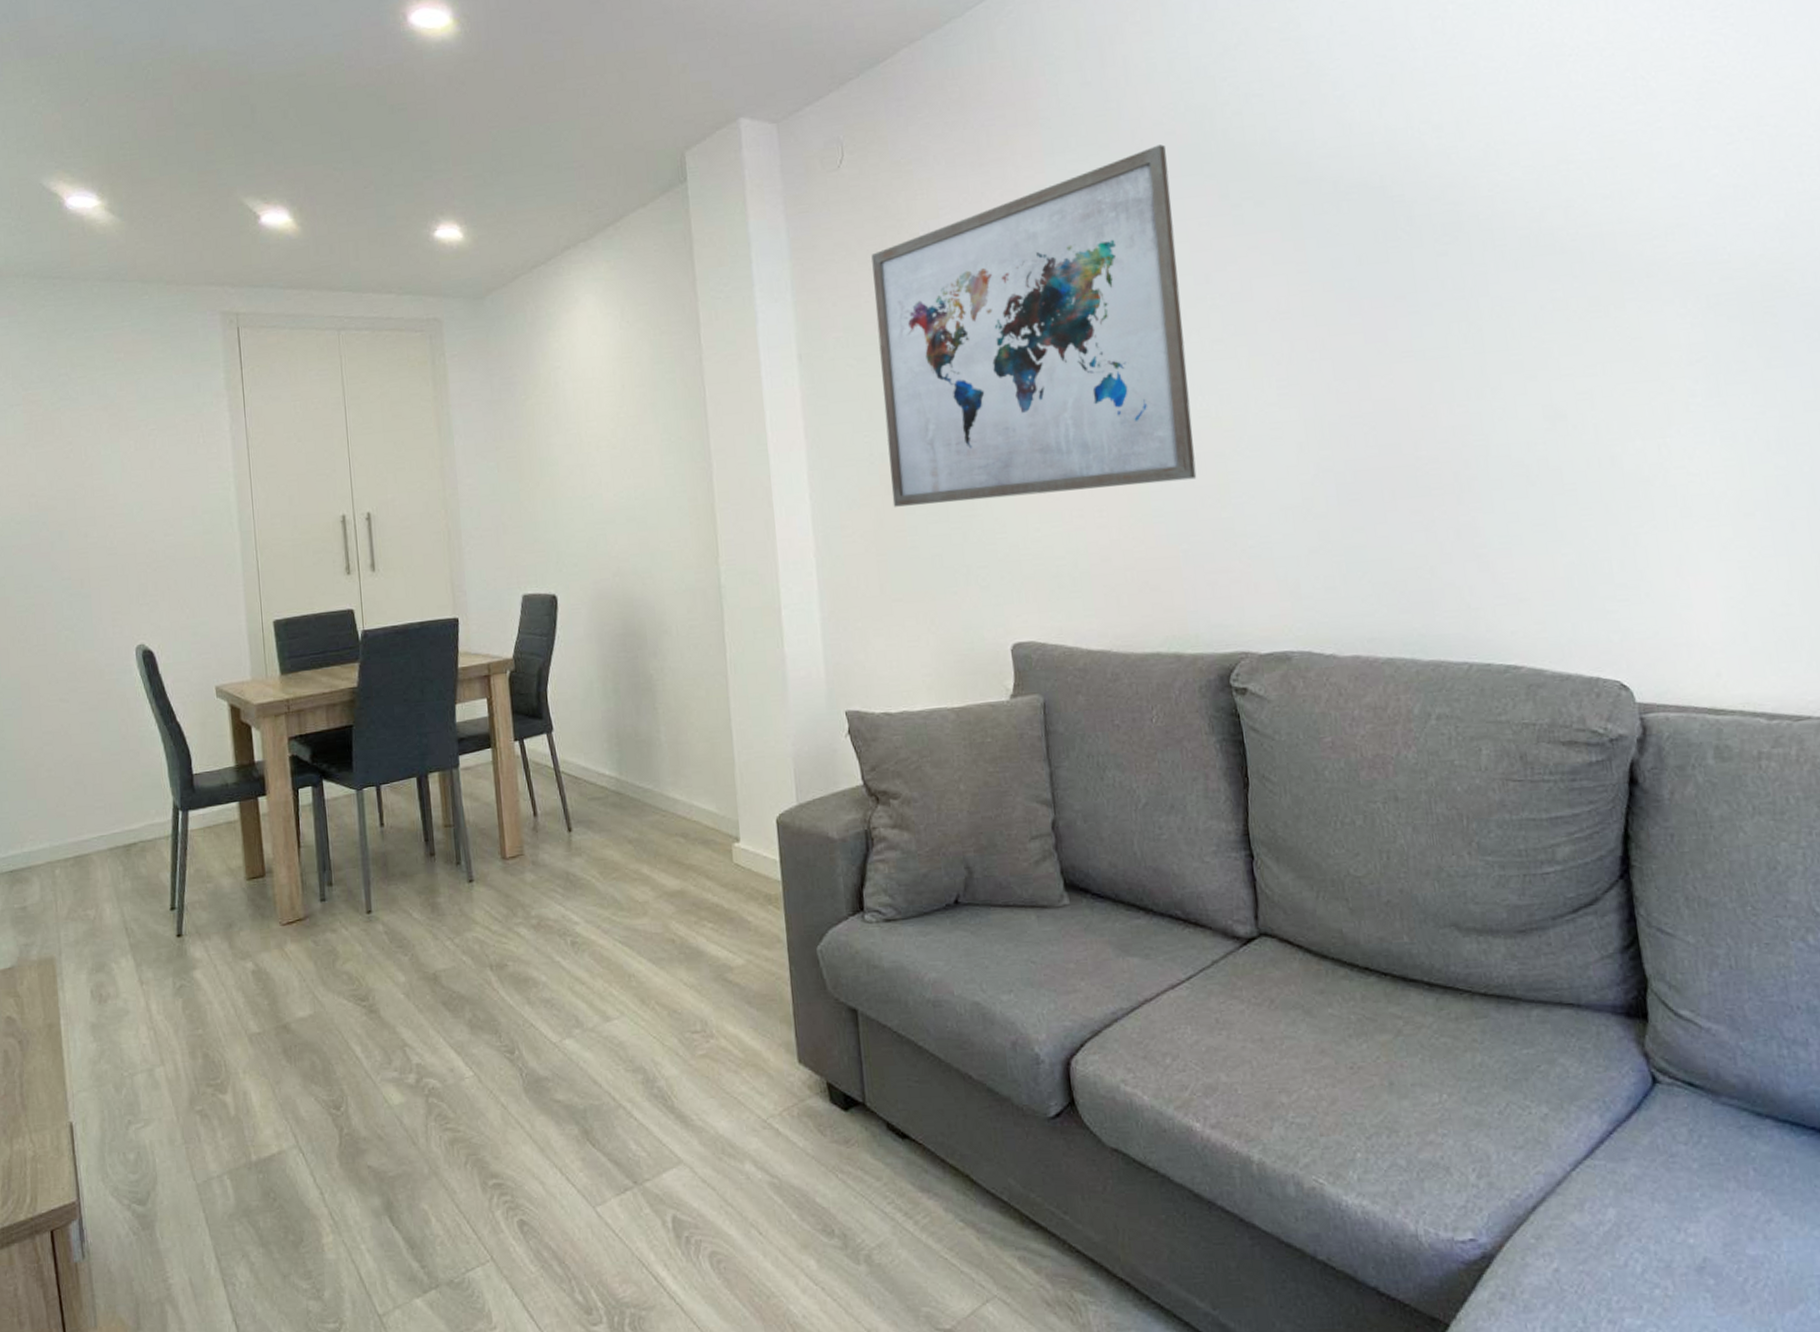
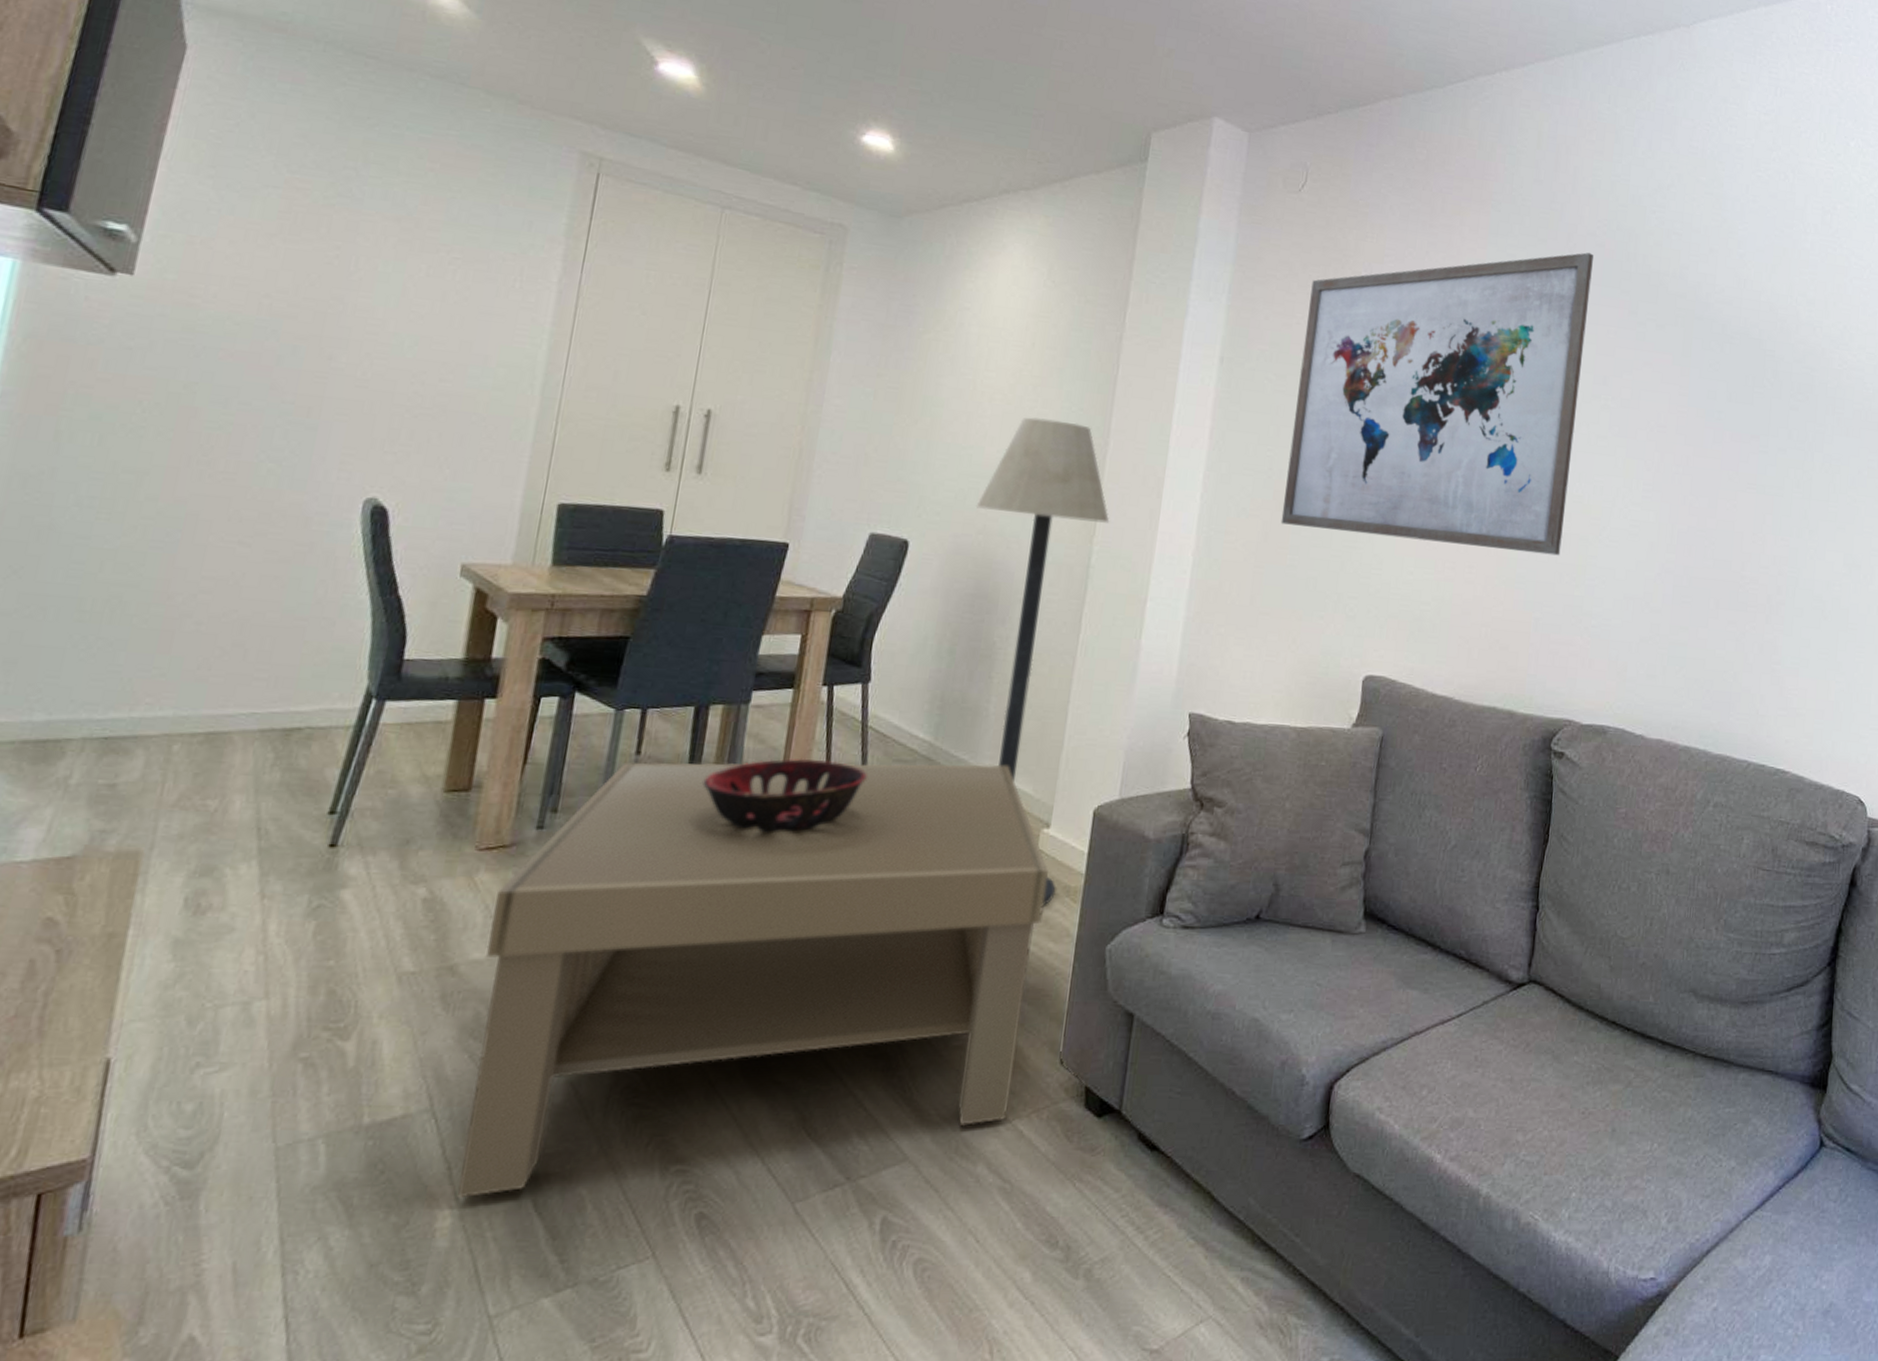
coffee table: none [304,788,762,1218] -> present [457,762,1048,1199]
decorative bowl: none [438,807,570,880] -> present [703,758,867,832]
floor lamp: none [606,451,759,916] -> present [975,417,1110,906]

